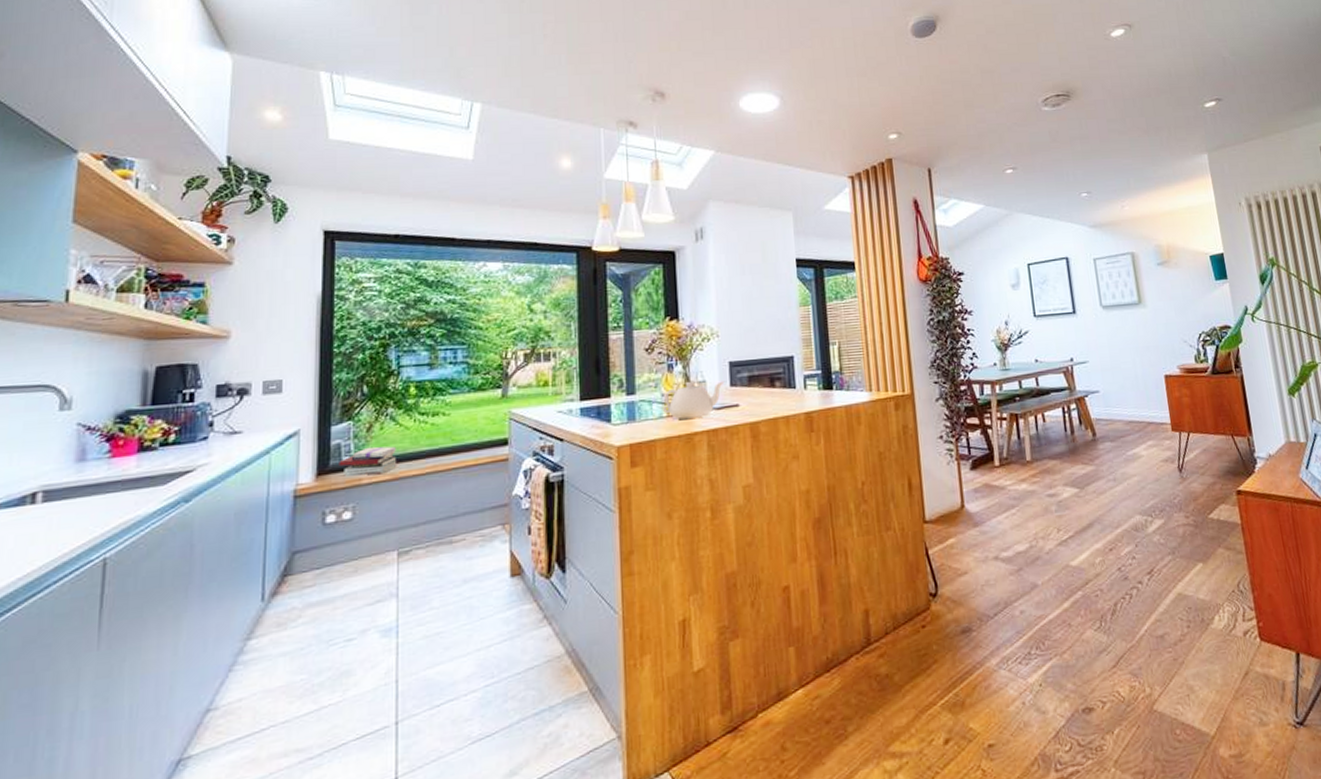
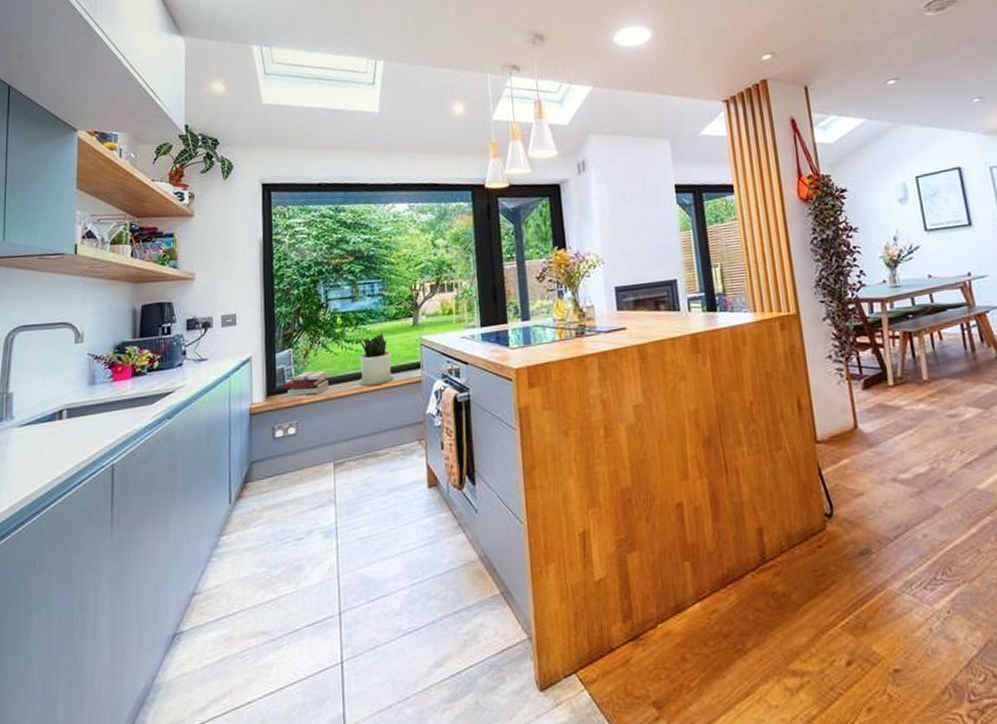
planter: none [432,404,476,464] -> present [358,332,394,386]
teapot: present [663,381,725,421] -> none [556,305,612,344]

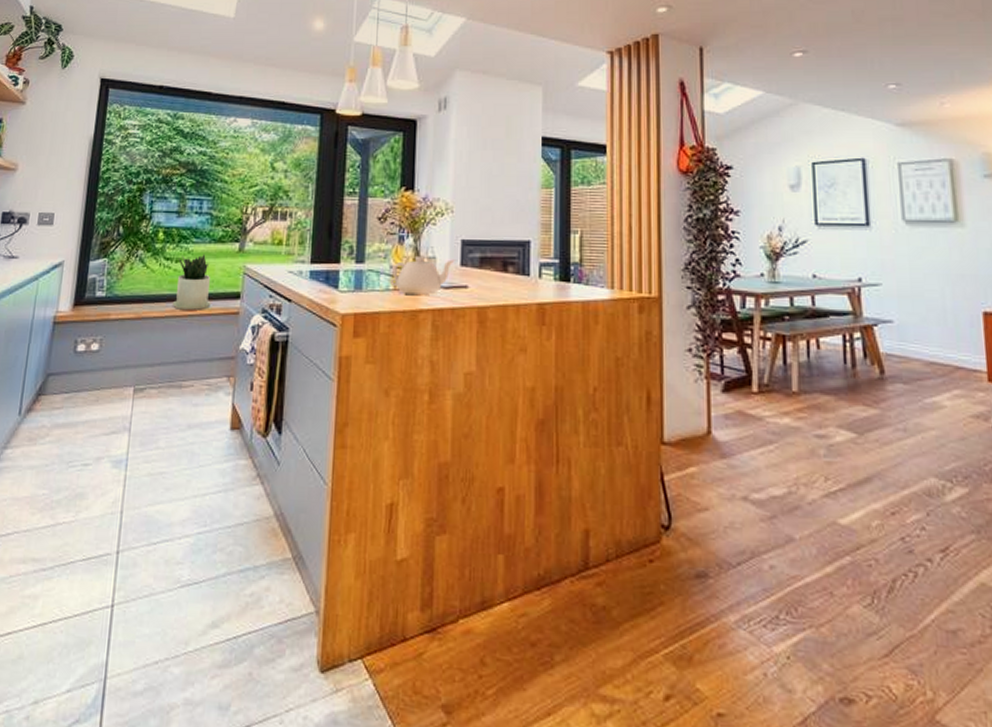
books: present [283,370,330,396] -> none [92,284,142,312]
teapot: none [556,305,612,344] -> present [390,257,455,296]

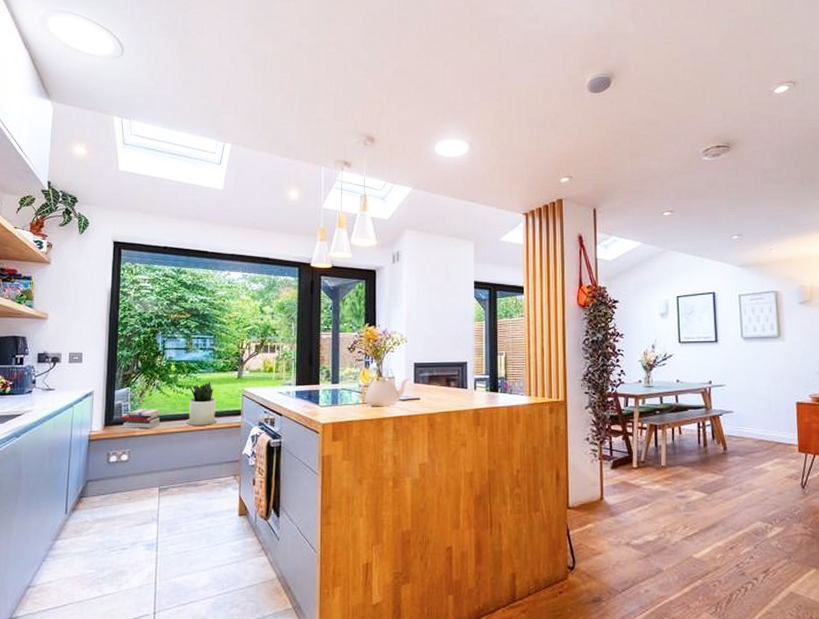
books: none [92,284,142,312] -> present [120,408,161,429]

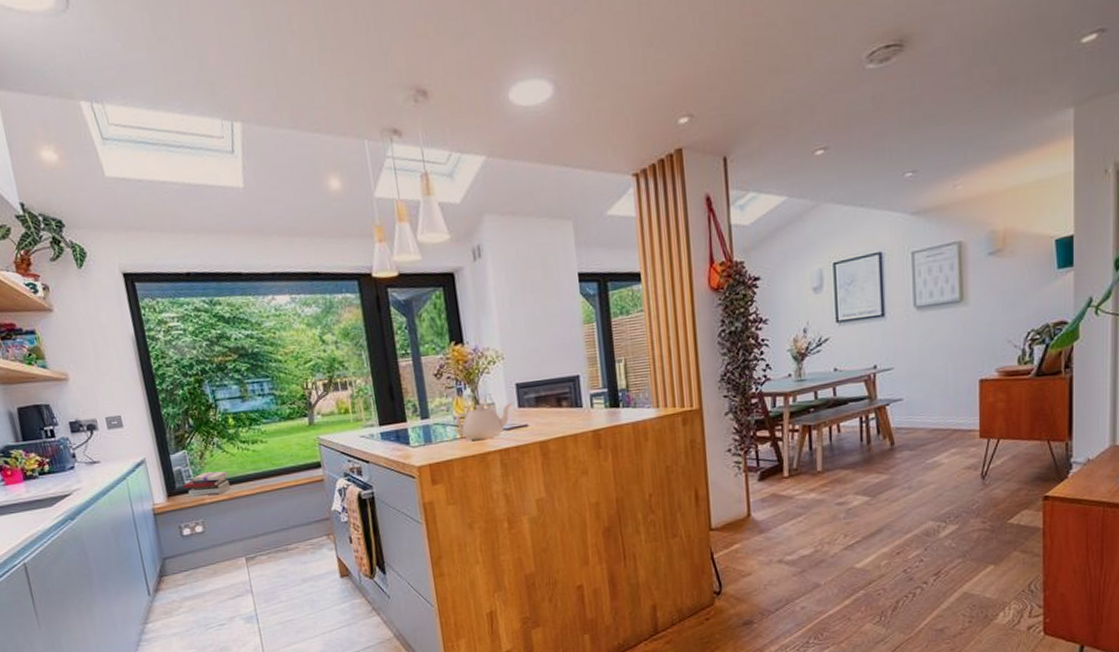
planter: present [185,381,217,425] -> none [254,432,296,486]

